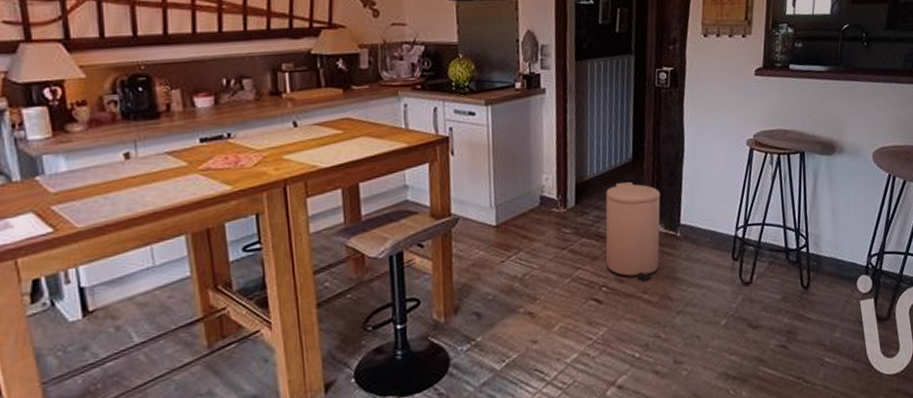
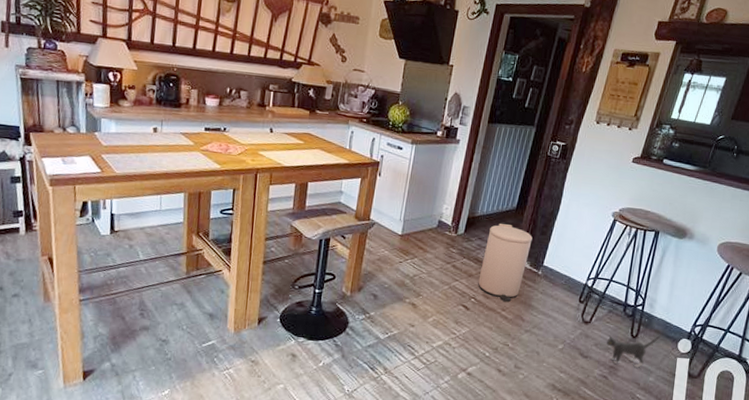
cat: none [776,277,836,327] -> present [607,334,661,368]

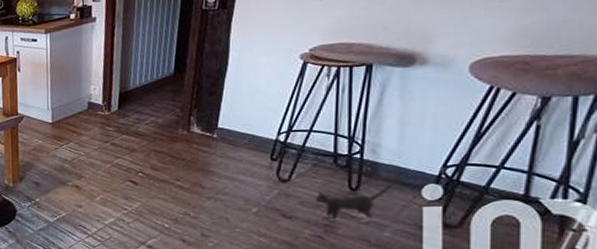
pedal bin: present [478,224,533,302] -> none [143,92,199,171]

